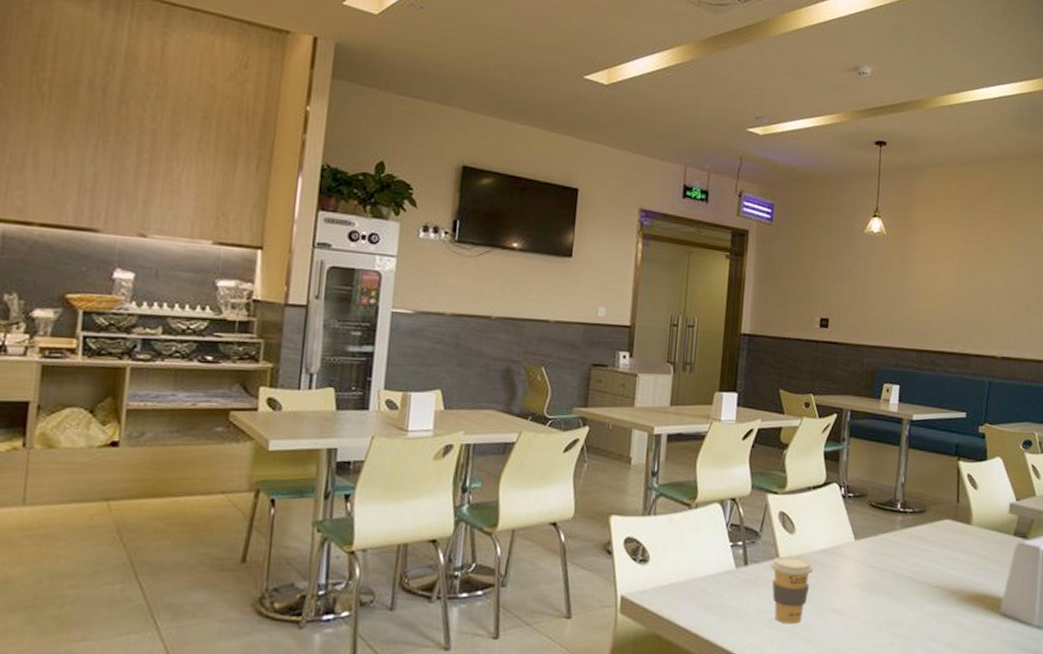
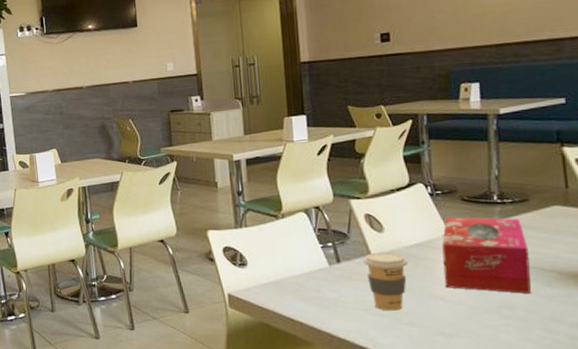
tissue box: none [843,522,921,610] -> present [442,216,531,294]

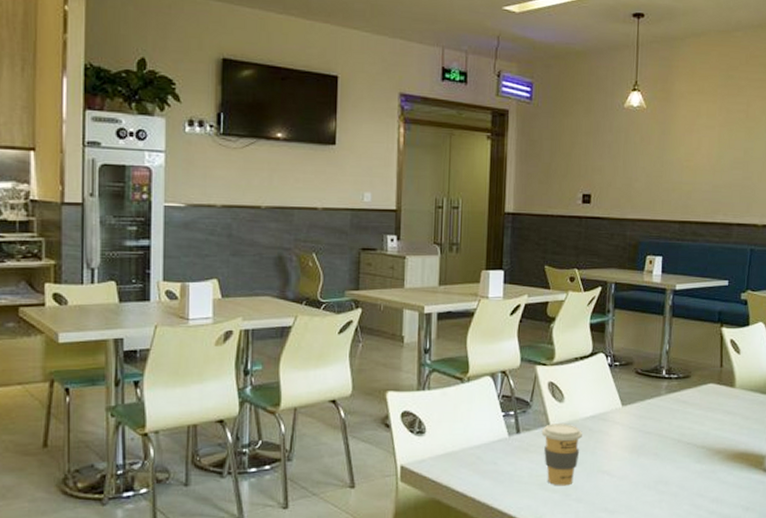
tissue box: present [442,216,531,294] -> none [612,389,686,469]

